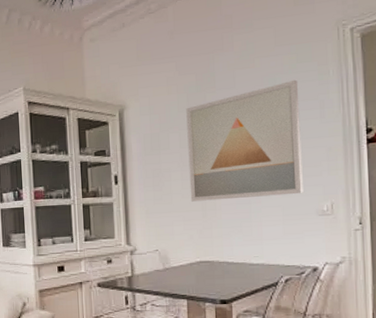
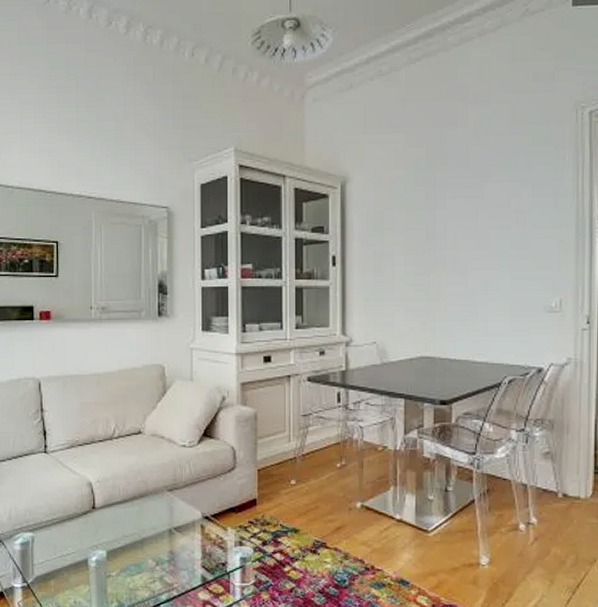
wall art: present [186,79,303,202] -> none [414,162,533,290]

